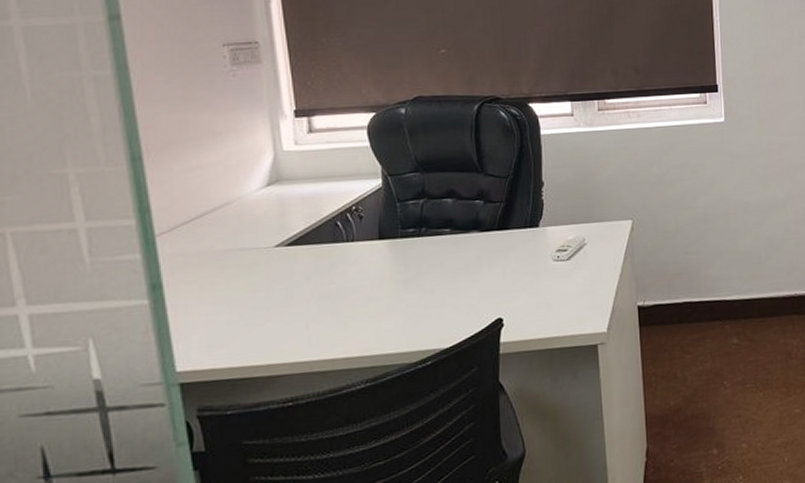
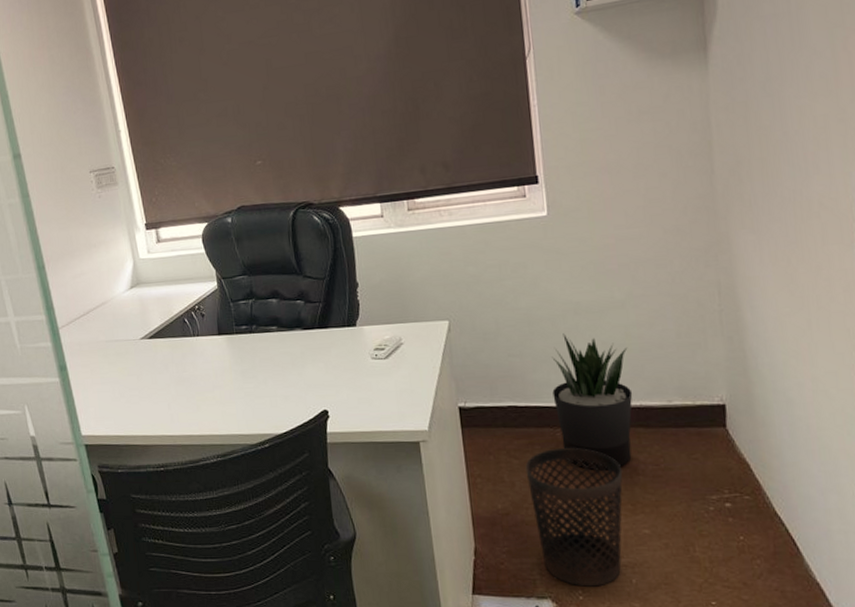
trash bin: none [697,338,780,473] -> present [525,448,623,587]
planter: none [723,231,789,358] -> present [552,333,633,470]

